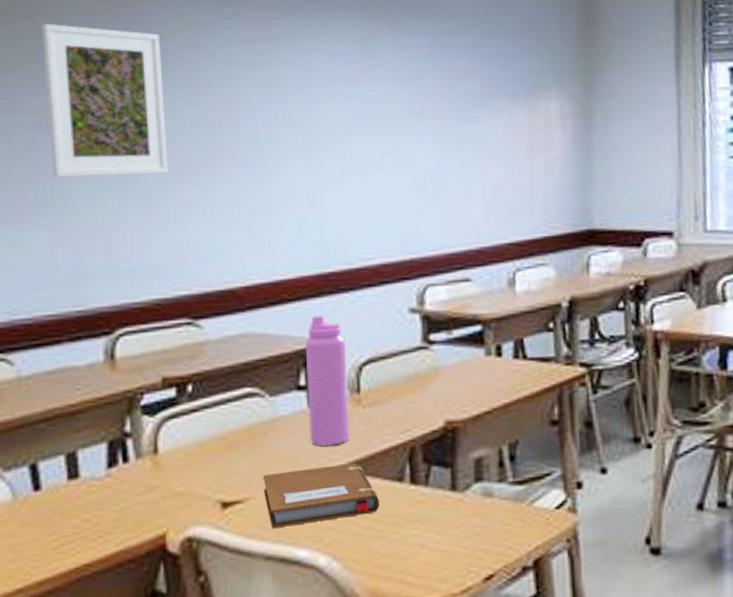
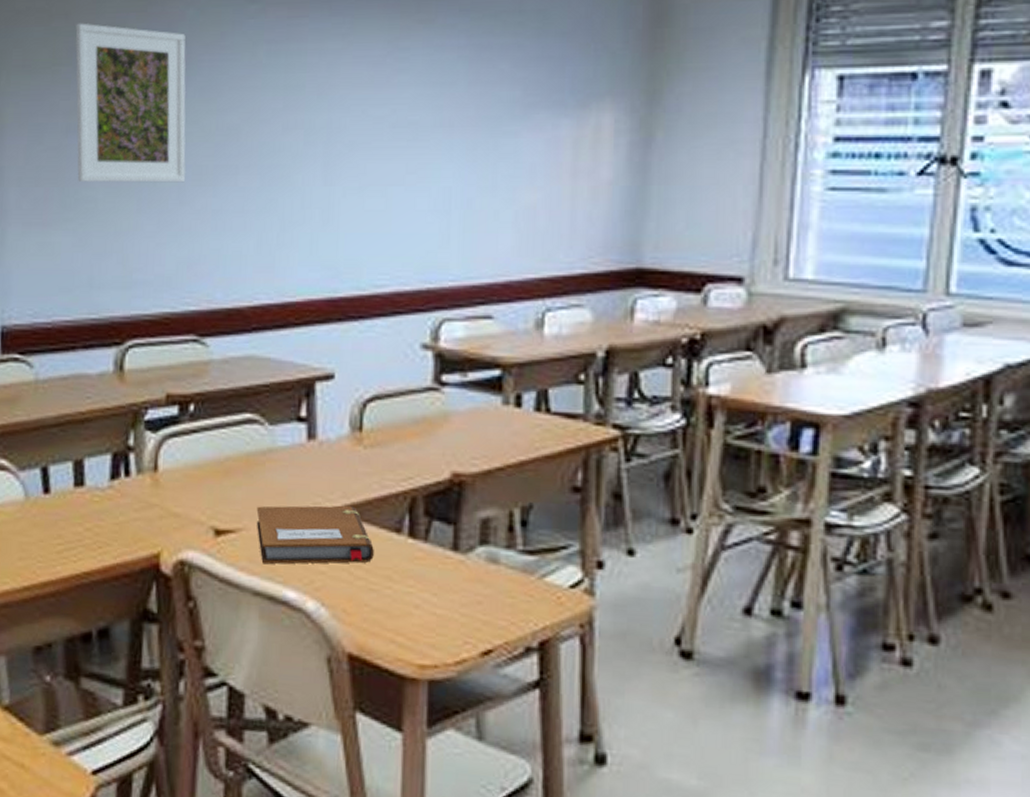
water bottle: present [305,315,351,447] -> none [307,343,351,485]

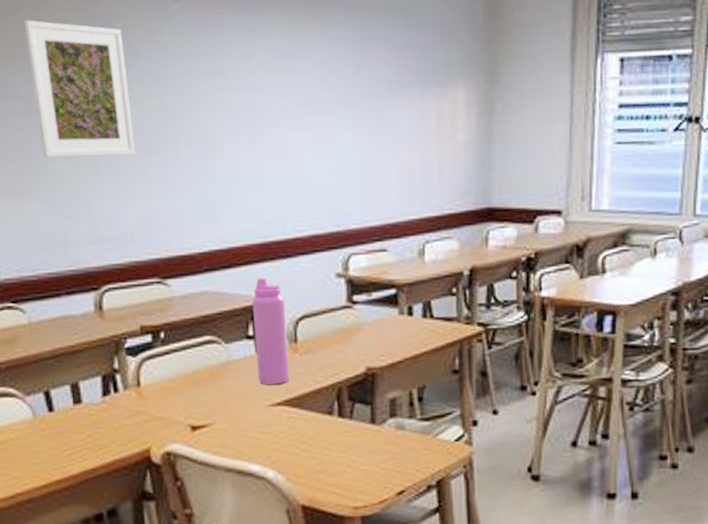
notebook: present [256,505,374,565] -> none [222,398,314,448]
water bottle: none [307,343,351,485] -> present [252,277,290,385]

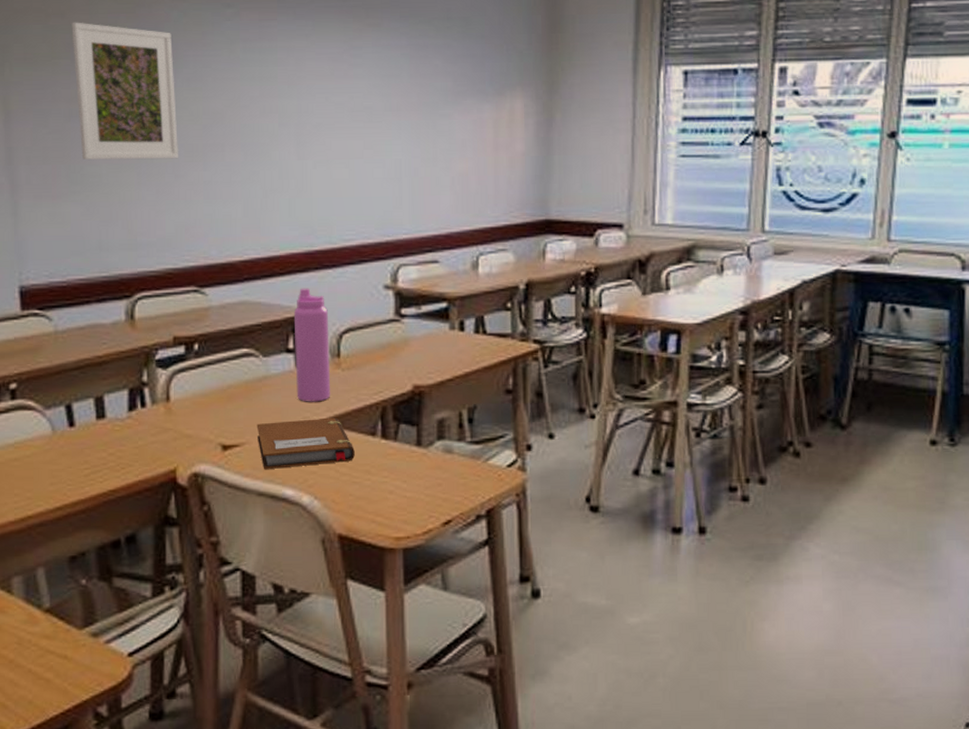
notebook: none [222,398,314,448] -> present [256,417,355,470]

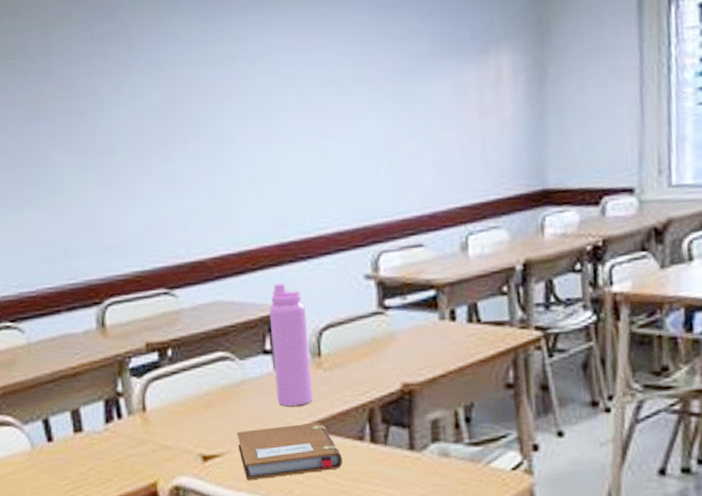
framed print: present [71,22,179,160] -> none [24,18,140,163]

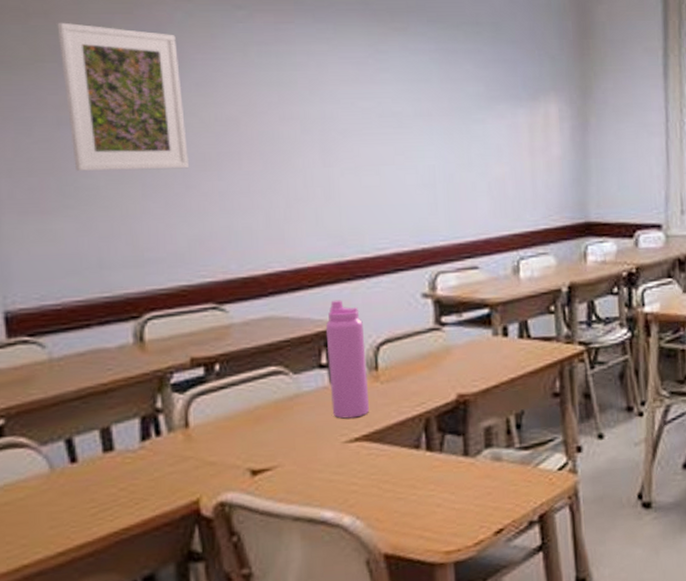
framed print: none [24,18,140,163] -> present [57,22,190,171]
notebook: present [236,422,342,481] -> none [289,432,398,493]

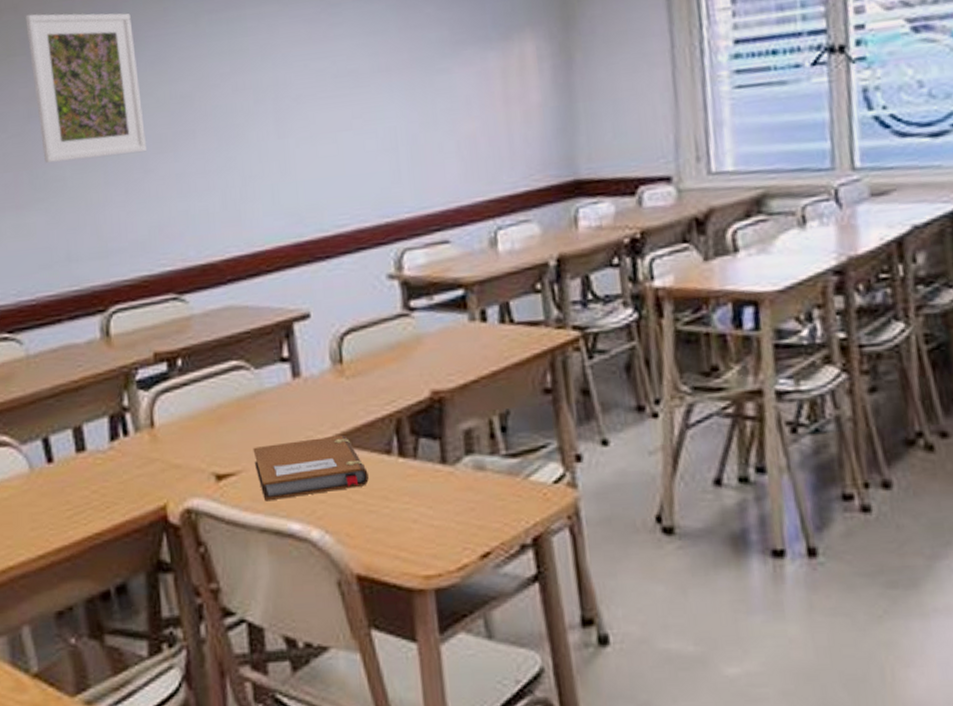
notebook: none [289,432,398,493] -> present [252,434,369,502]
water bottle: present [325,300,370,419] -> none [285,285,336,419]

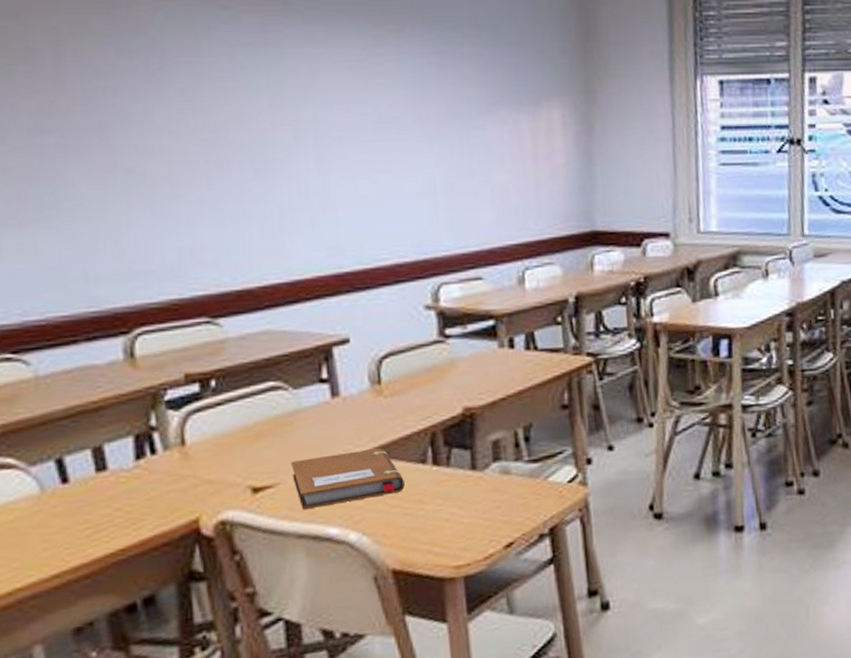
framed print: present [25,13,147,163] -> none [29,23,176,180]

